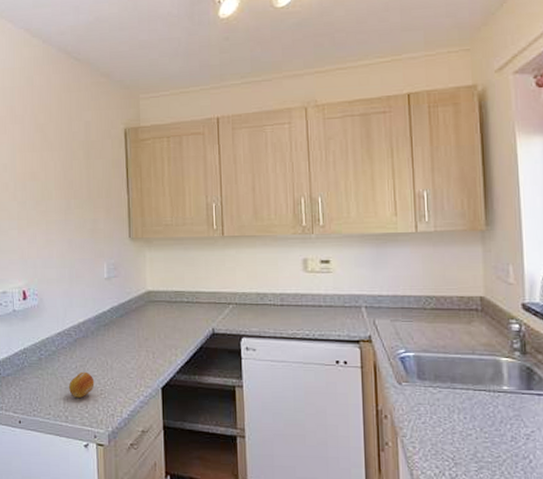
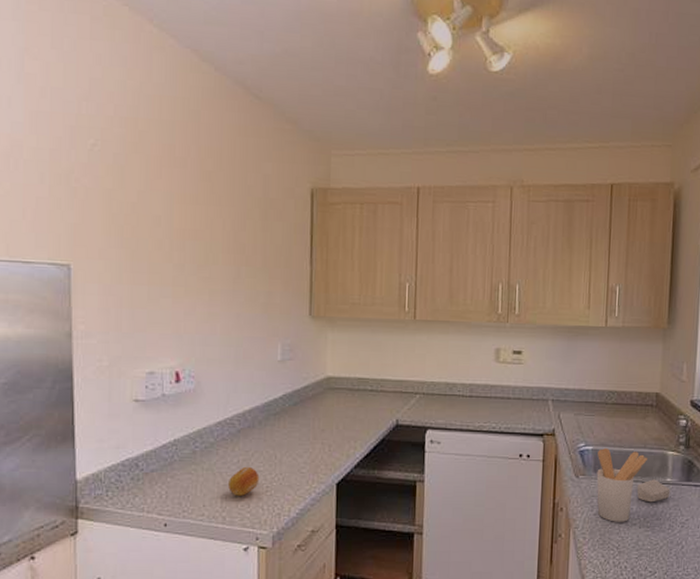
utensil holder: none [420,355,477,432] -> present [596,448,647,522]
soap bar: none [468,387,509,412] -> present [636,479,670,503]

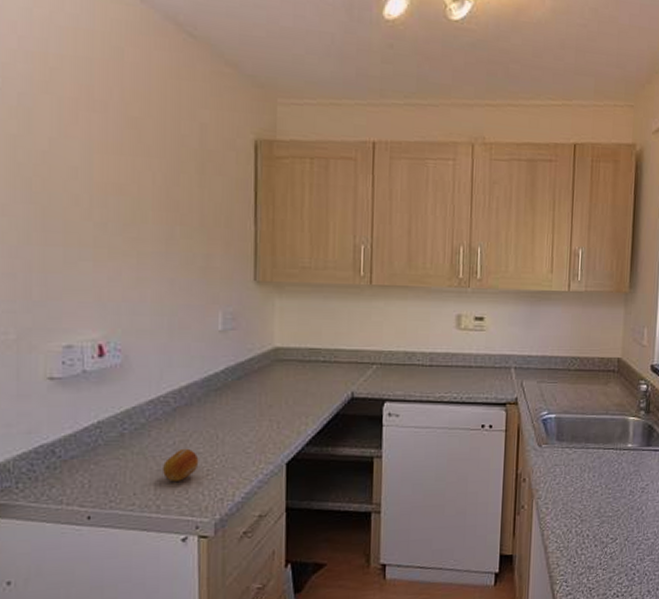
utensil holder: present [596,448,647,522] -> none [559,416,609,491]
soap bar: present [636,479,670,503] -> none [598,445,631,469]

